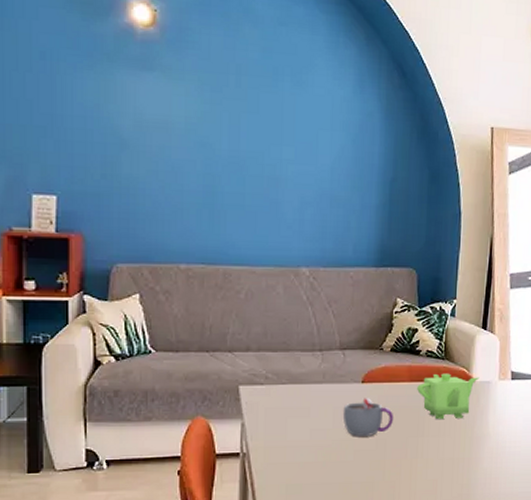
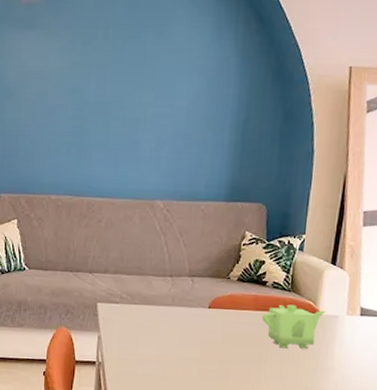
mug: present [342,397,394,436] -> none [189,321,239,358]

